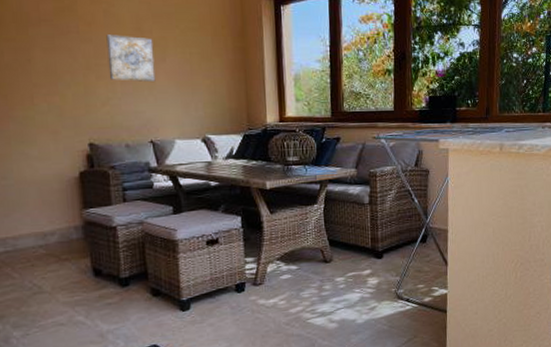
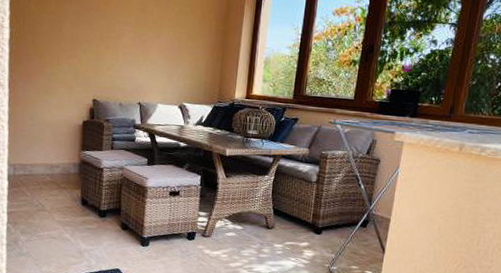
wall art: present [106,34,156,81] -> none [115,13,153,54]

